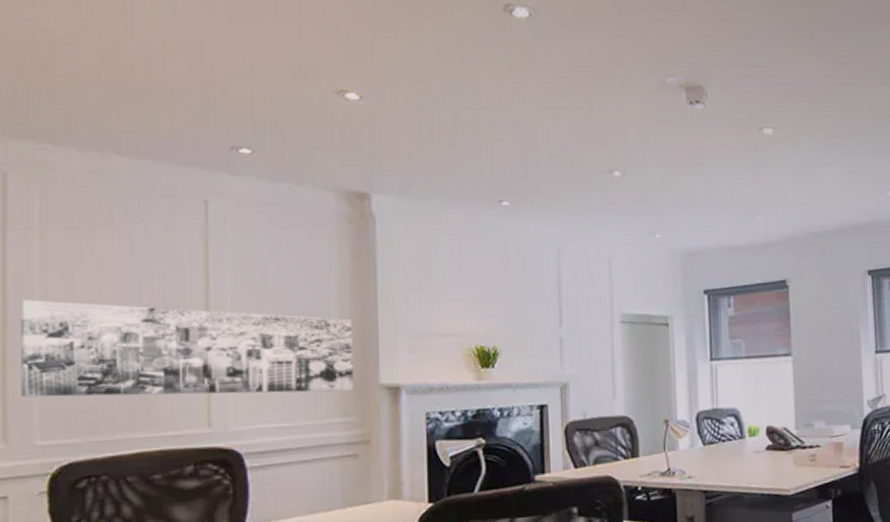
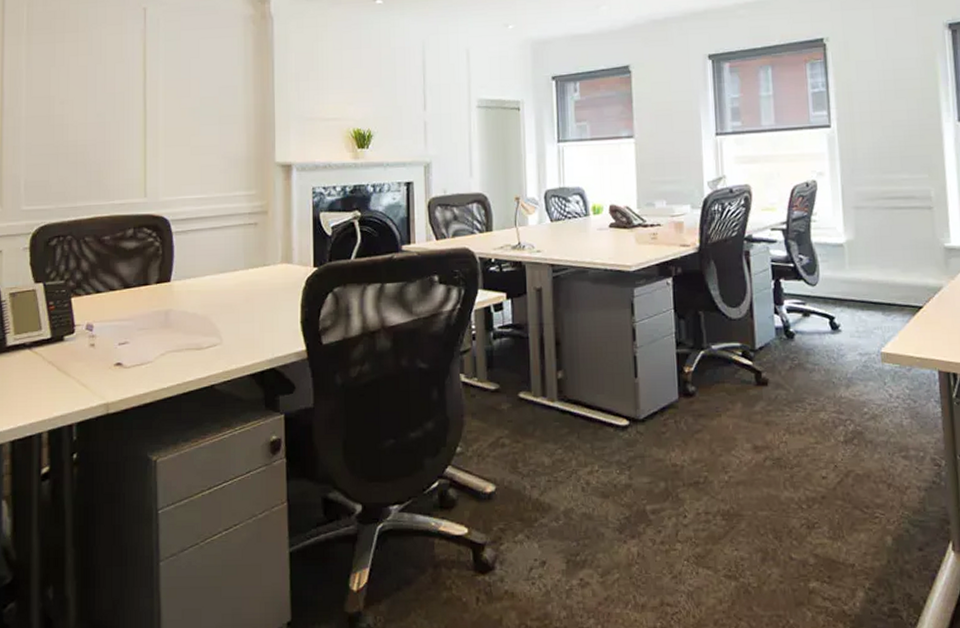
wall art: present [20,299,354,397] -> none [12,91,255,171]

